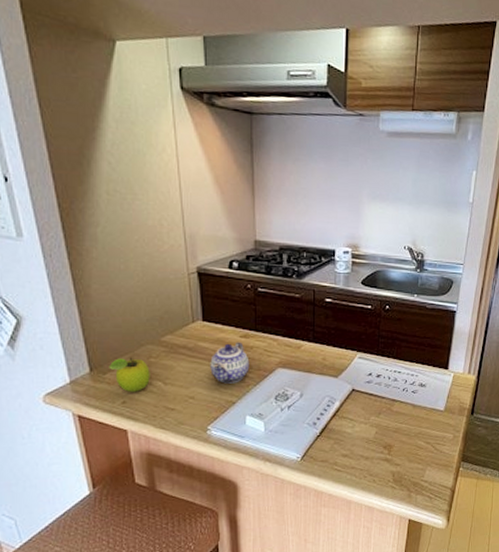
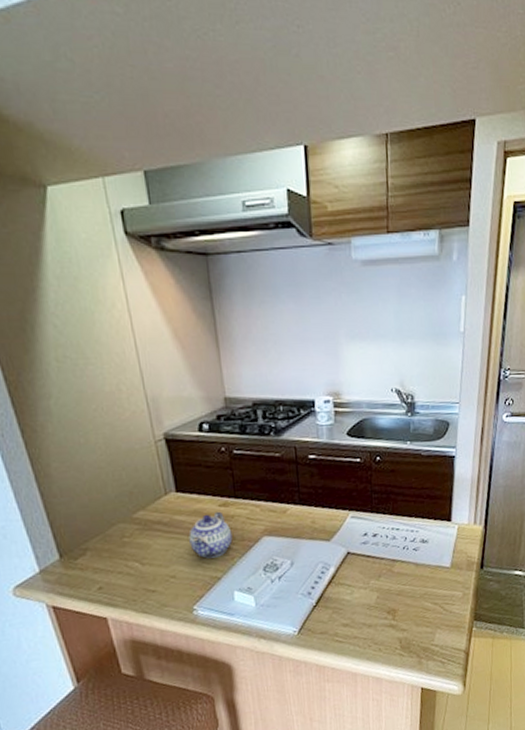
fruit: present [109,357,150,392] -> none [79,538,126,577]

